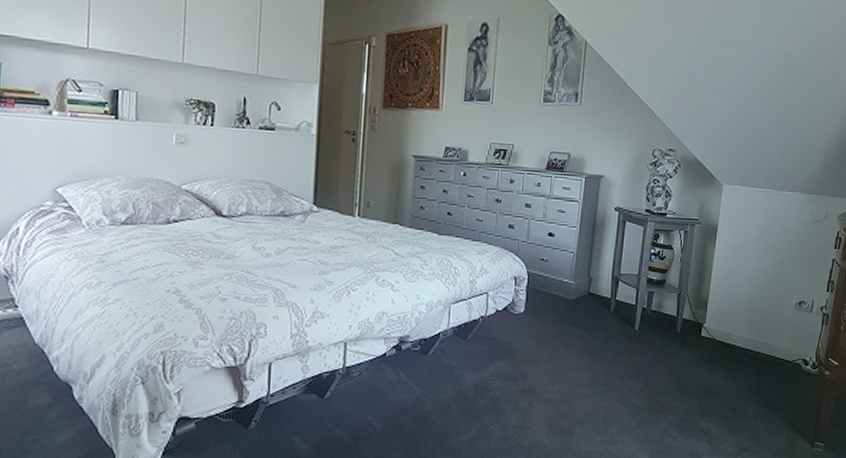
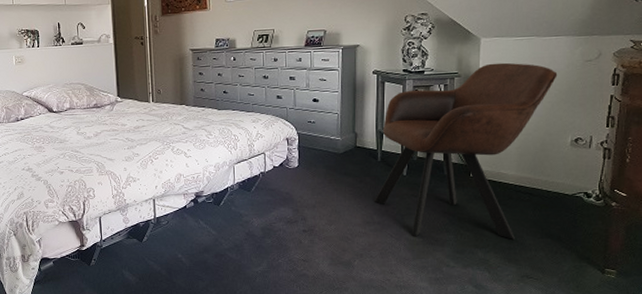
armchair: none [602,213,789,408] -> present [374,62,558,239]

